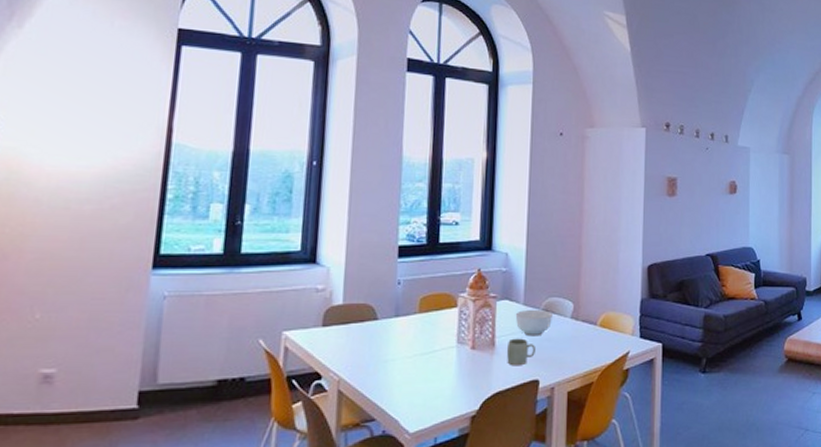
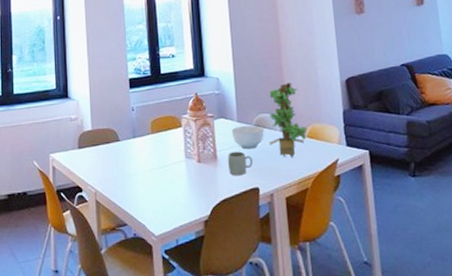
flower bouquet: none [556,264,601,347] -> present [268,82,308,157]

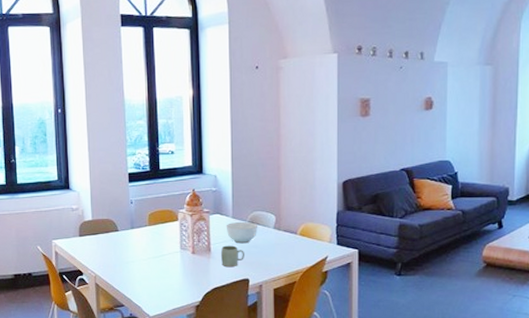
flower bouquet: present [268,82,308,157] -> none [261,182,300,253]

